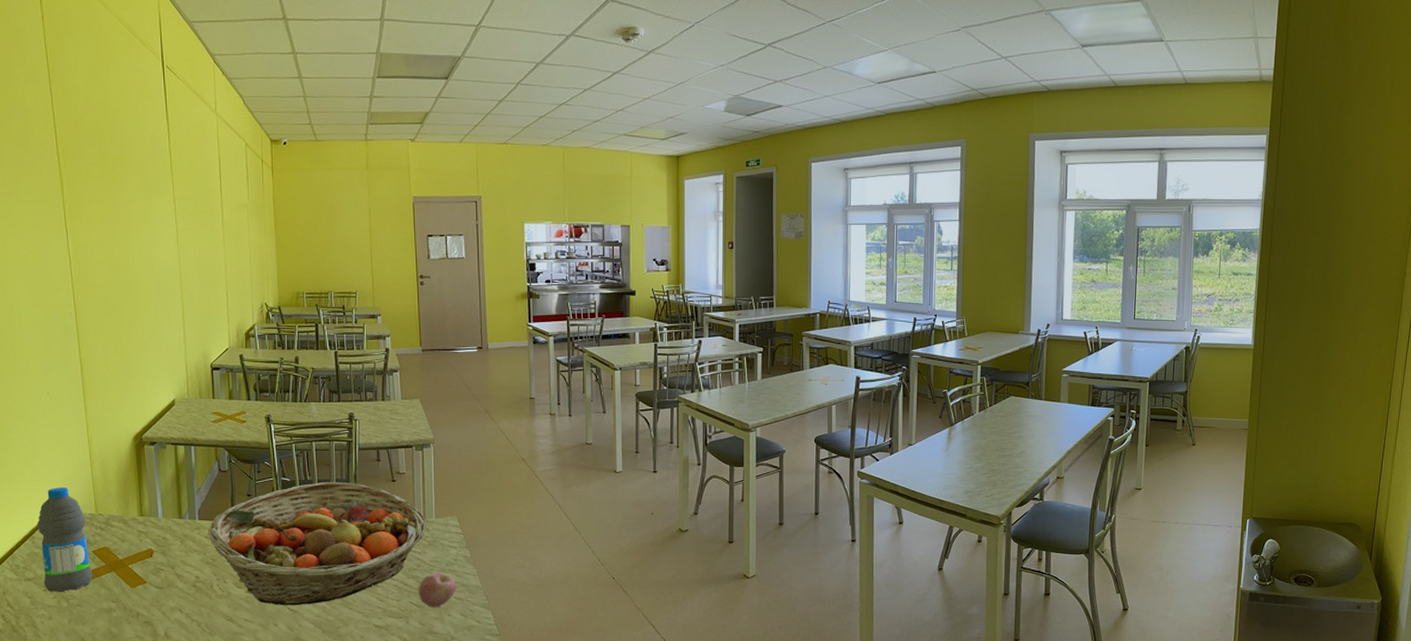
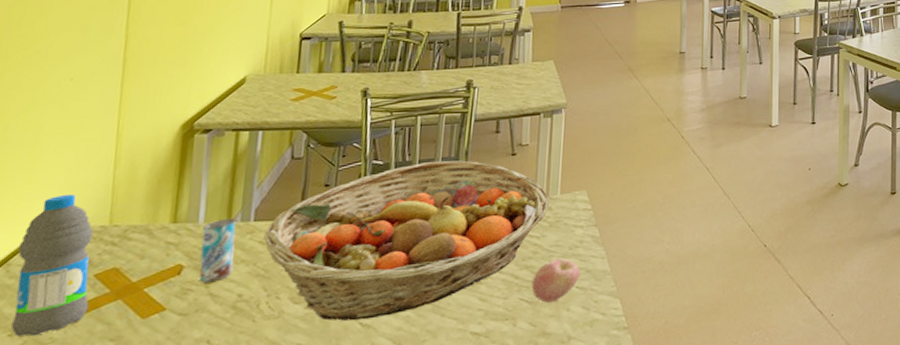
beverage can: none [162,516,189,565] -> present [199,219,236,283]

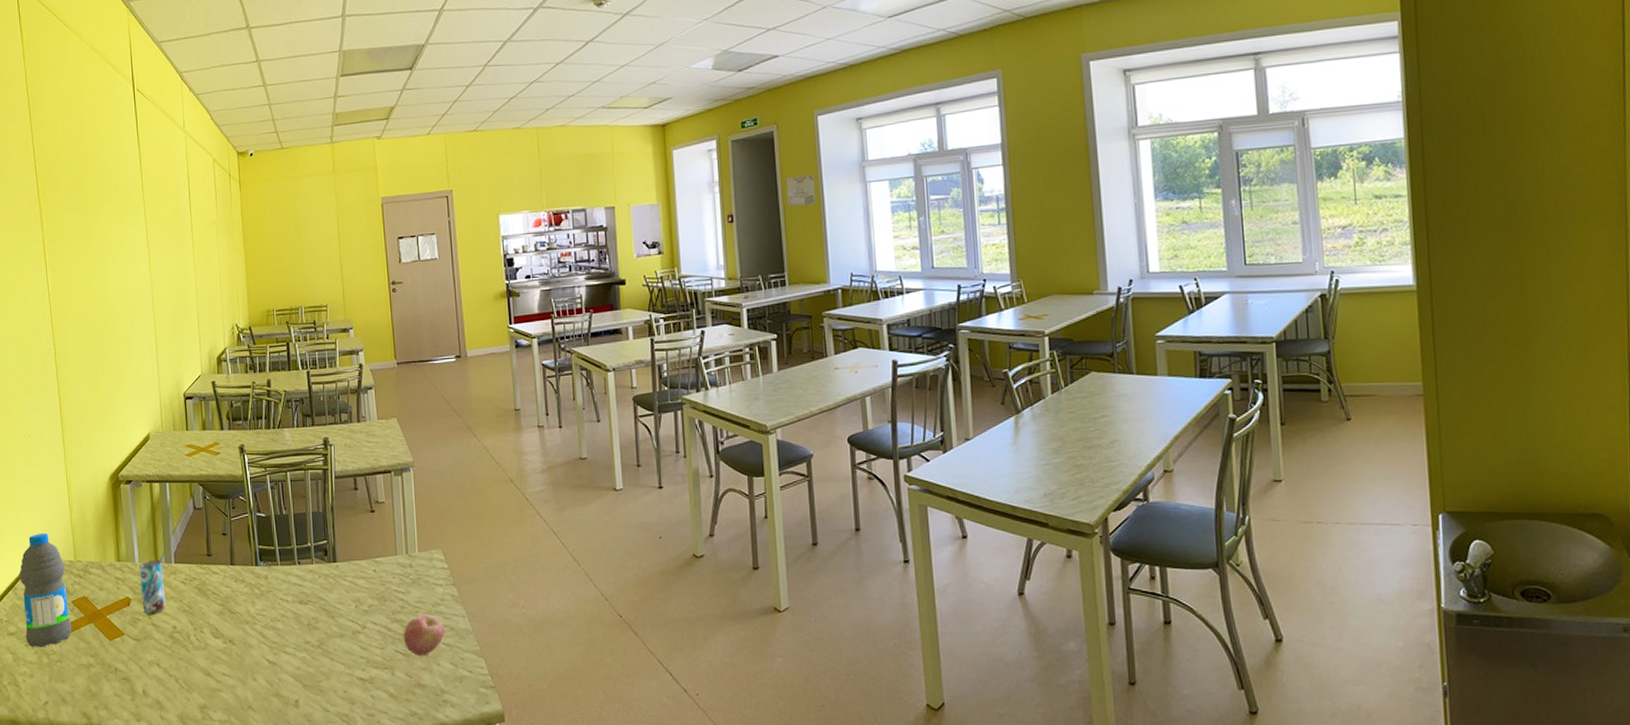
fruit basket: present [264,160,549,321] -> none [184,515,409,658]

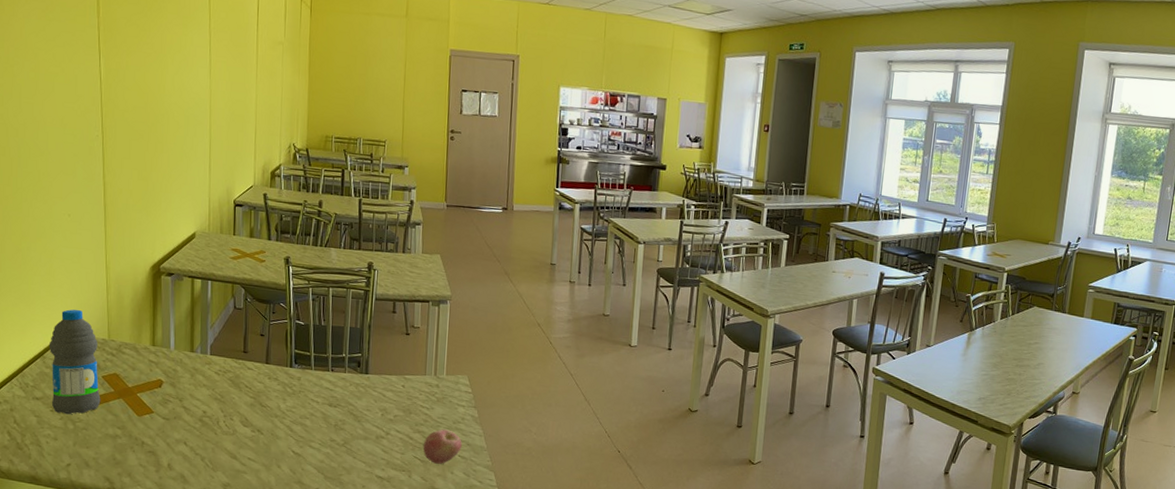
beverage can: present [139,560,166,615] -> none [174,349,198,398]

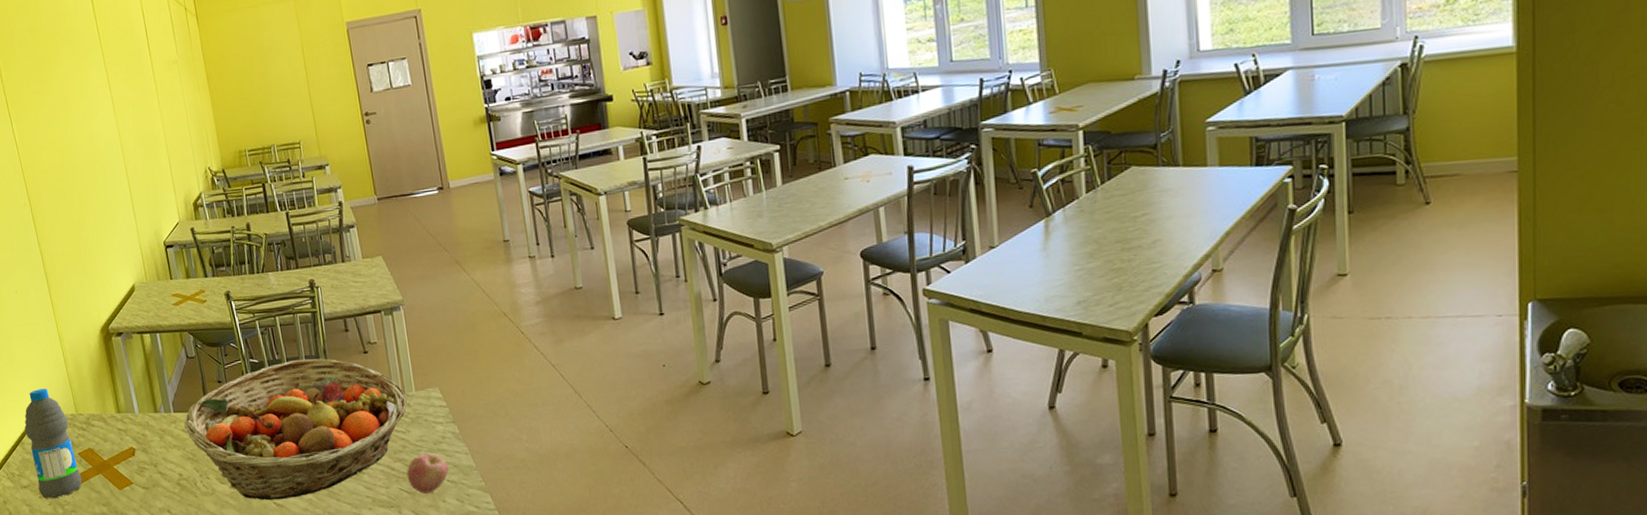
fruit basket: none [218,329,437,450] -> present [184,358,407,501]

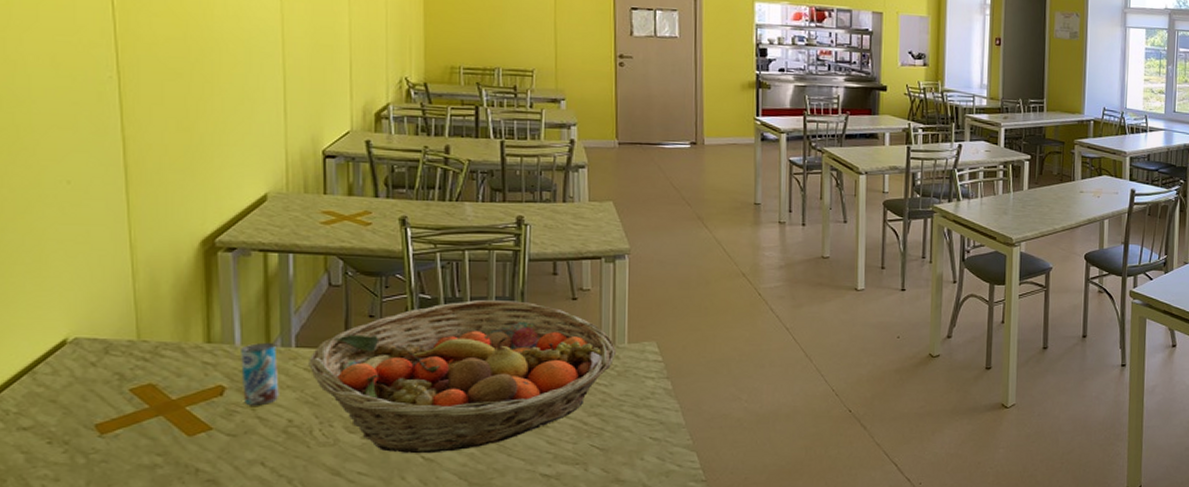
water bottle: present [25,388,83,499] -> none [43,304,129,446]
beverage can: none [139,410,170,463] -> present [241,343,279,406]
apple: present [406,452,449,494] -> none [601,408,653,451]

